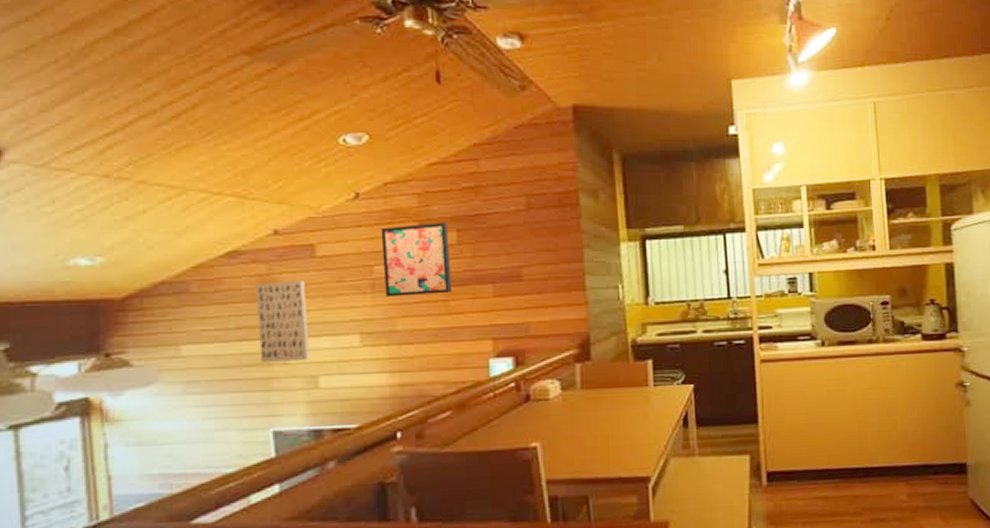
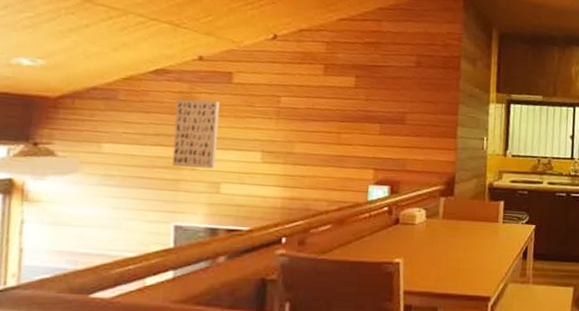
wall art: present [381,223,453,298] -> none [288,66,349,127]

